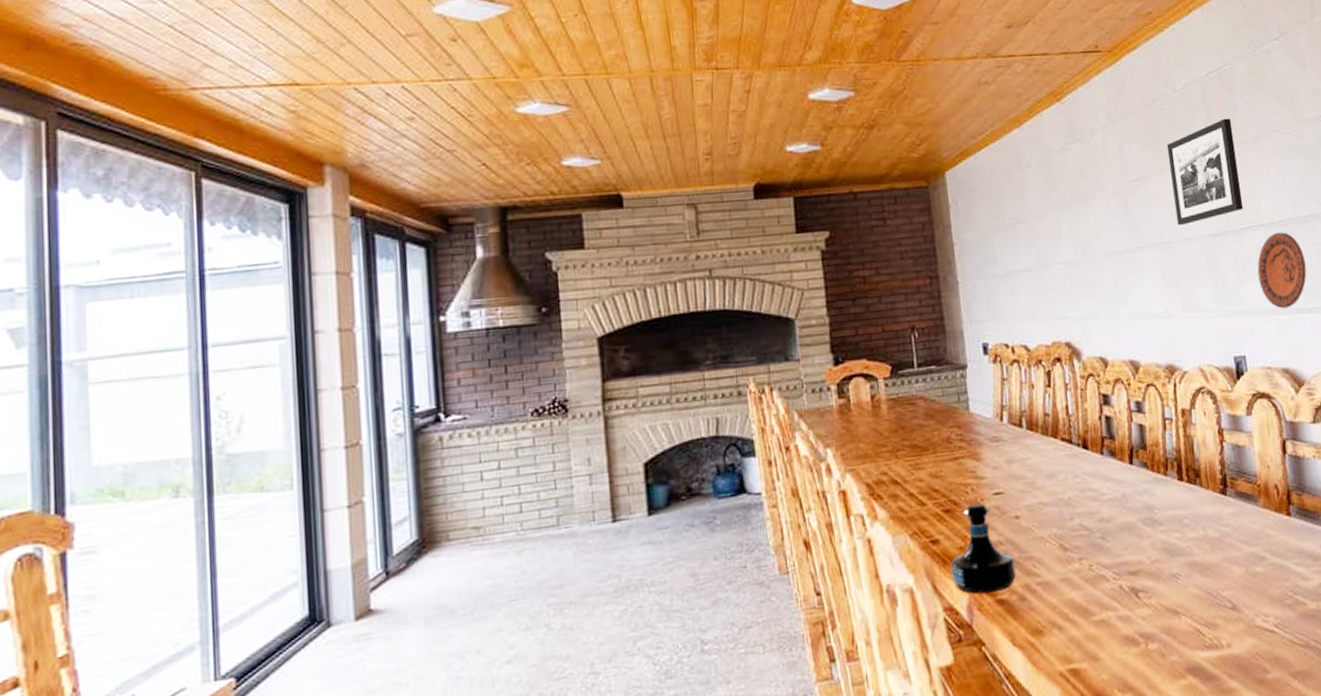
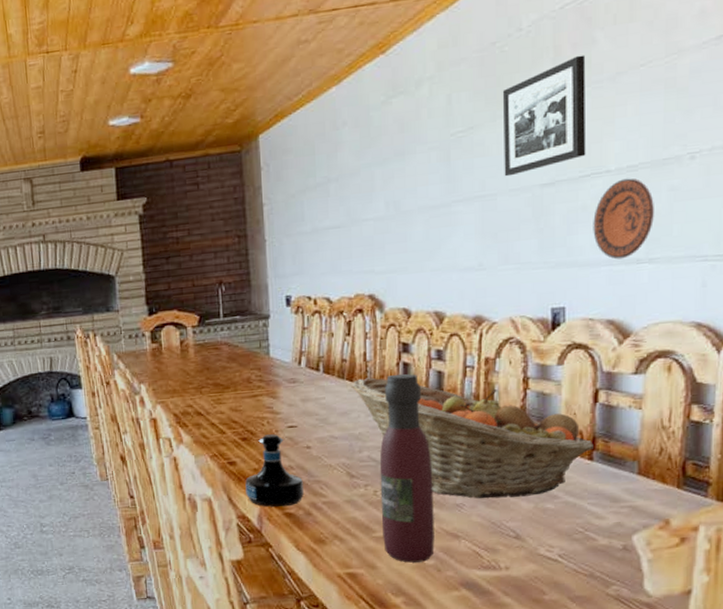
fruit basket: none [1056,433,1290,566] -> present [352,377,594,499]
wine bottle: none [1090,428,1156,650] -> present [379,373,435,563]

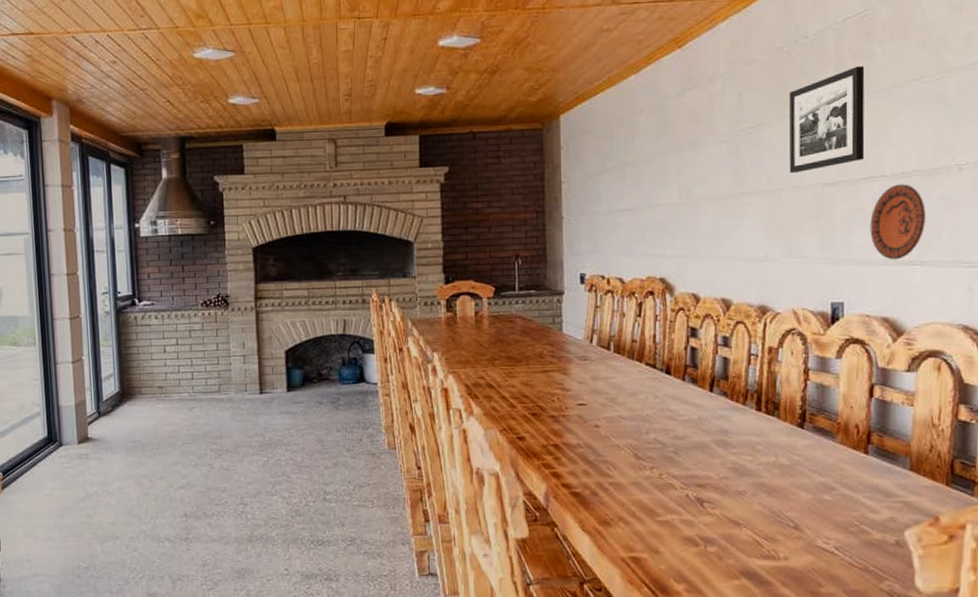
tequila bottle: present [245,434,304,507] -> none [533,411,591,486]
fruit basket: present [352,377,594,499] -> none [641,360,869,487]
wine bottle: present [379,373,435,563] -> none [665,357,717,549]

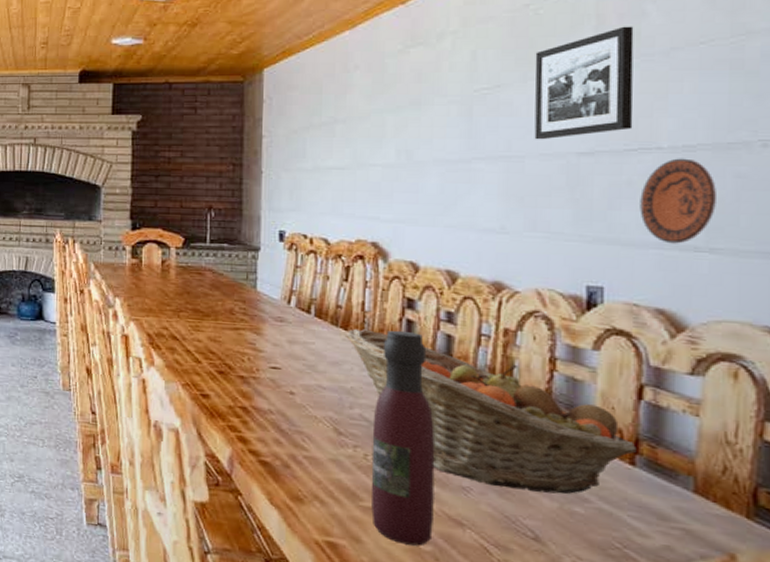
fruit basket: none [641,360,869,487] -> present [346,328,636,494]
wine bottle: none [665,357,717,549] -> present [371,330,435,546]

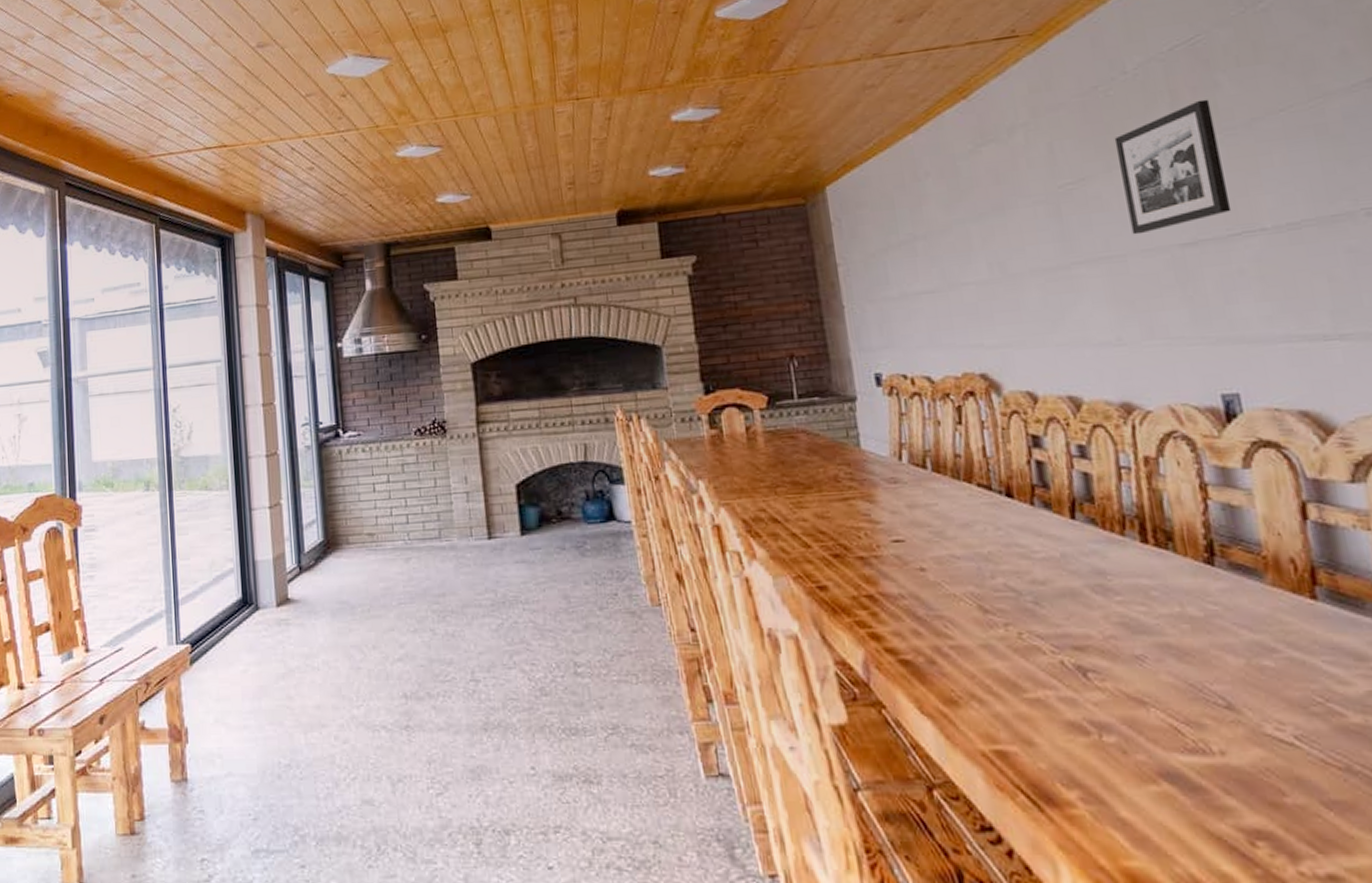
fruit basket: present [346,328,636,494] -> none [971,479,1315,650]
wine bottle: present [371,330,435,546] -> none [1015,474,1114,739]
decorative plate: present [640,158,716,244] -> none [1255,237,1335,335]

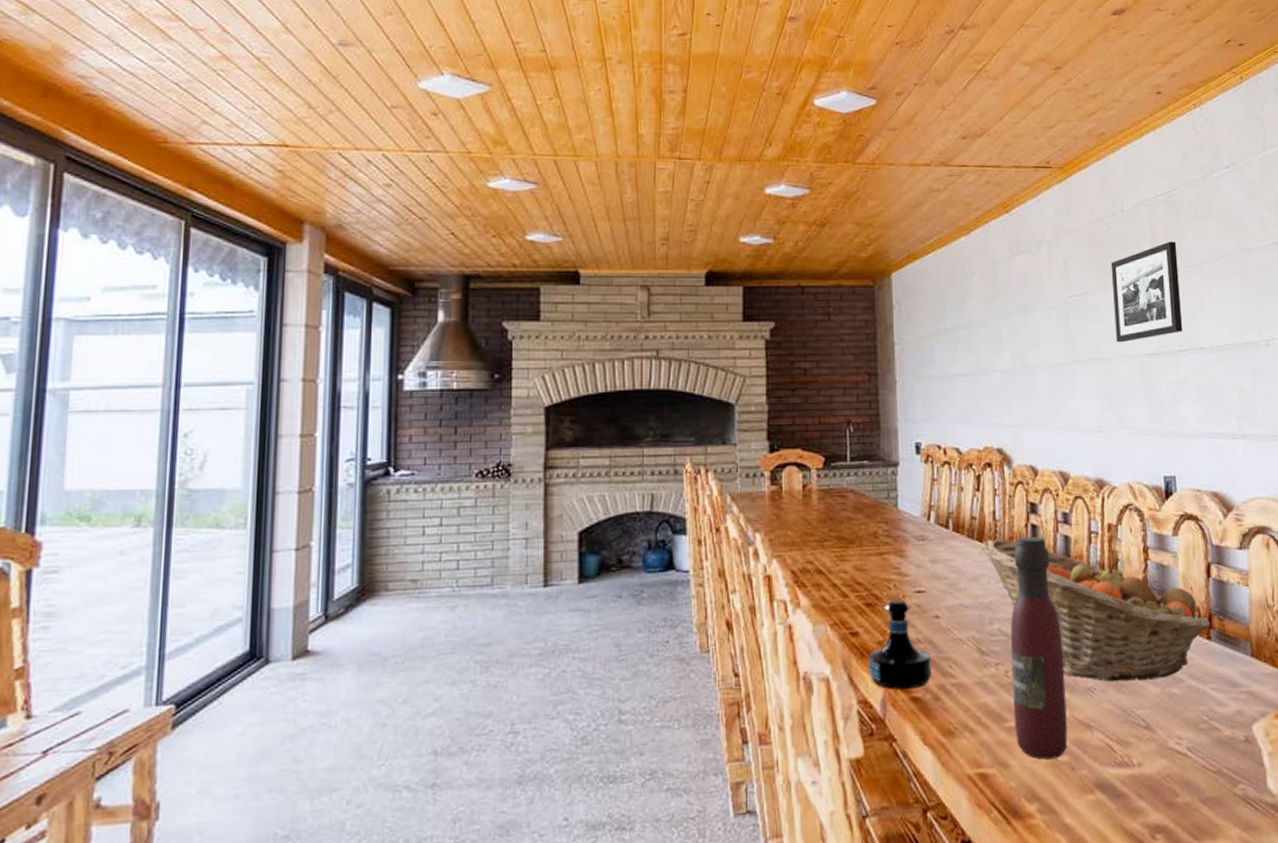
tequila bottle: none [842,550,923,651] -> present [868,600,932,690]
fruit basket: none [971,479,1315,650] -> present [981,539,1211,682]
wine bottle: none [1015,474,1114,739] -> present [1010,536,1068,760]

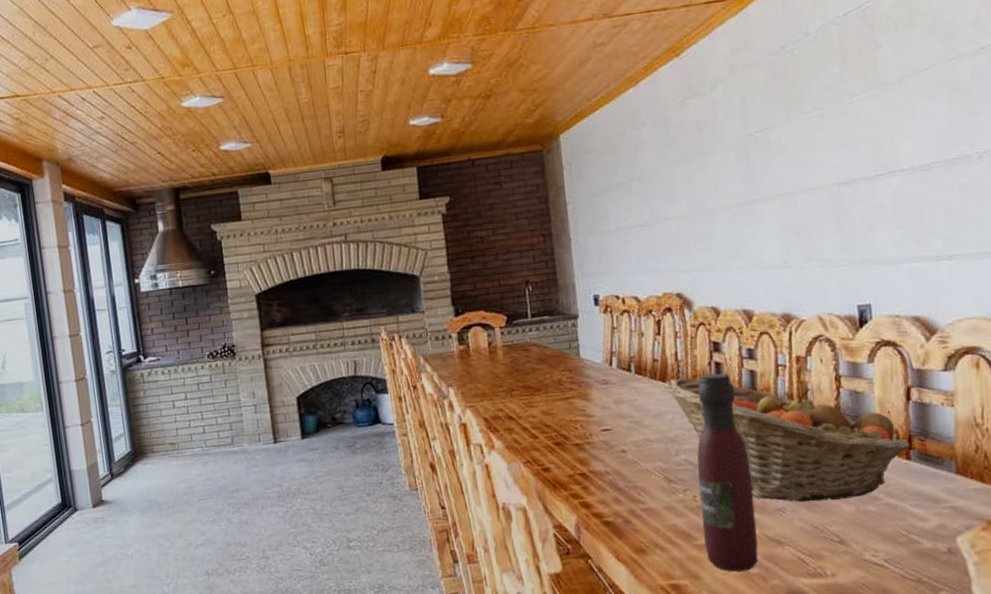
tequila bottle: present [868,600,932,690] -> none [560,438,622,516]
picture frame: present [1111,241,1183,343] -> none [794,59,880,176]

